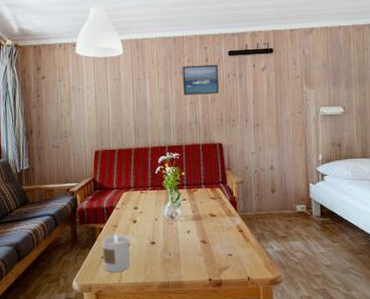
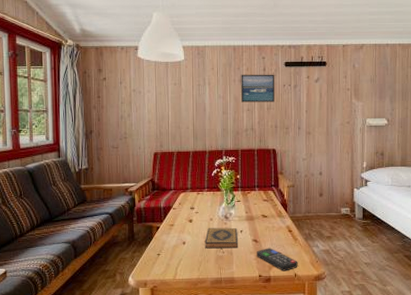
candle: present [102,234,130,272] -> none [159,233,186,269]
hardback book: none [150,228,186,251] -> present [205,227,239,249]
remote control: none [206,249,251,275] -> present [257,248,298,271]

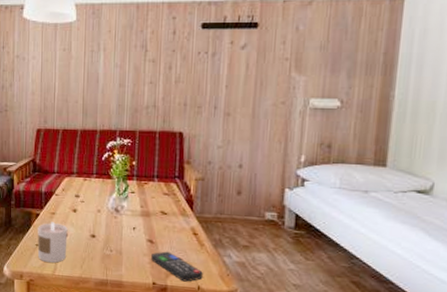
candle: none [159,233,186,269] -> present [37,222,68,263]
hardback book: present [205,227,239,249] -> none [89,220,130,248]
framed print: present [241,74,274,102] -> none [142,38,187,74]

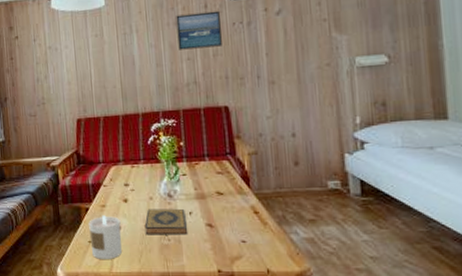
hardback book: none [89,220,130,248] -> present [144,208,188,235]
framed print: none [142,38,187,74] -> present [176,10,222,50]
remote control: present [151,251,203,282] -> none [213,234,271,266]

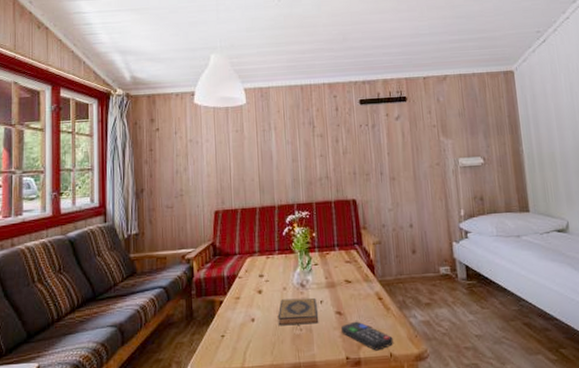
candle: present [89,215,122,259] -> none [222,307,255,354]
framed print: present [176,10,222,50] -> none [310,113,351,148]
remote control: none [213,234,271,266] -> present [341,321,393,351]

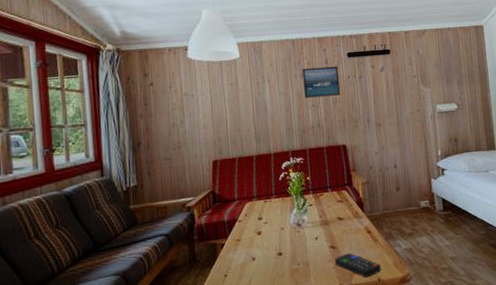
hardback book: present [278,297,319,326] -> none [277,235,315,263]
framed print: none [310,113,351,148] -> present [302,66,340,98]

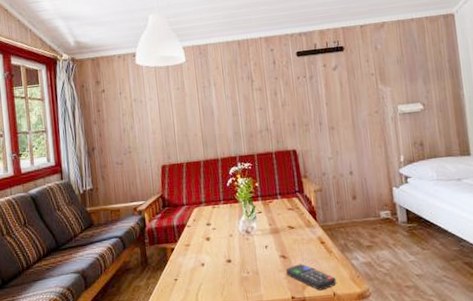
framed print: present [302,66,340,98] -> none [249,66,289,101]

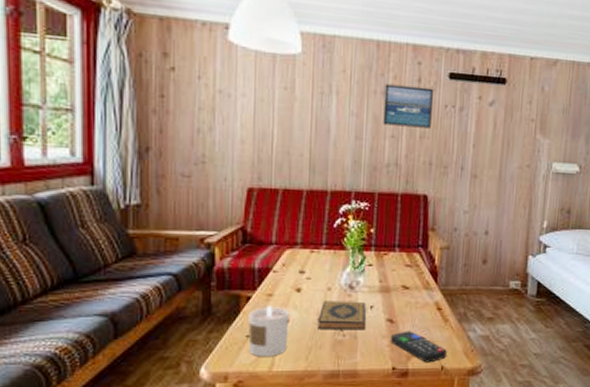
candle: none [174,254,206,295] -> present [248,306,289,356]
hardback book: none [226,243,265,270] -> present [317,301,367,330]
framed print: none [249,66,289,101] -> present [383,84,433,129]

